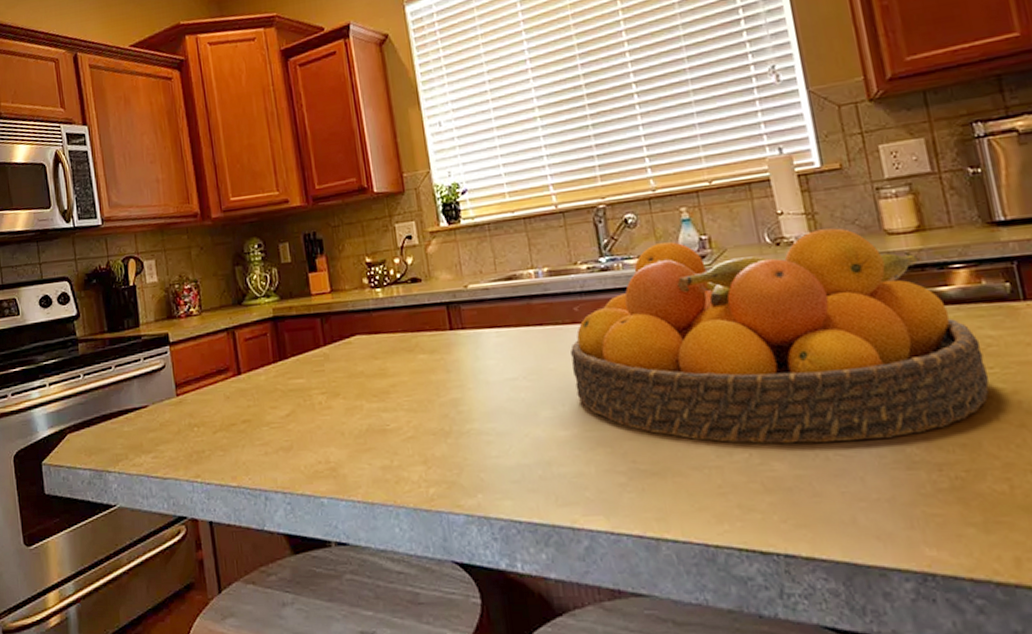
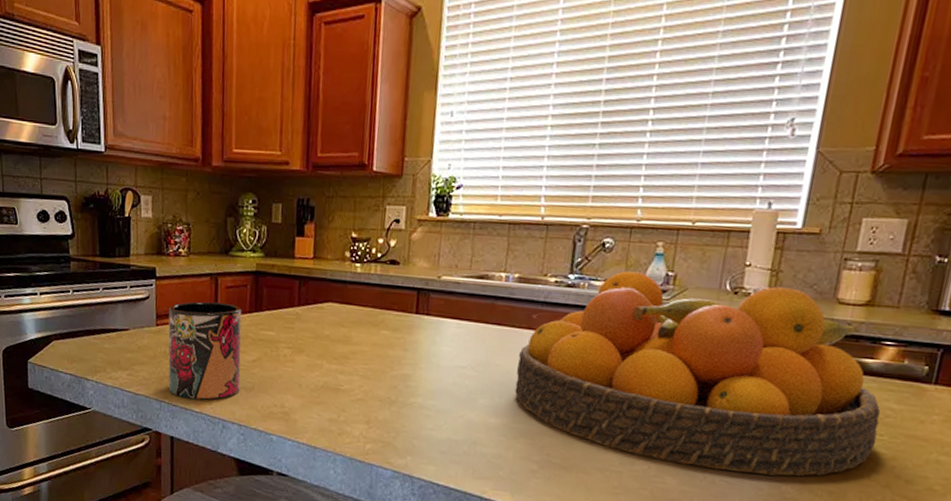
mug: none [187,356,278,474] -> present [168,301,242,401]

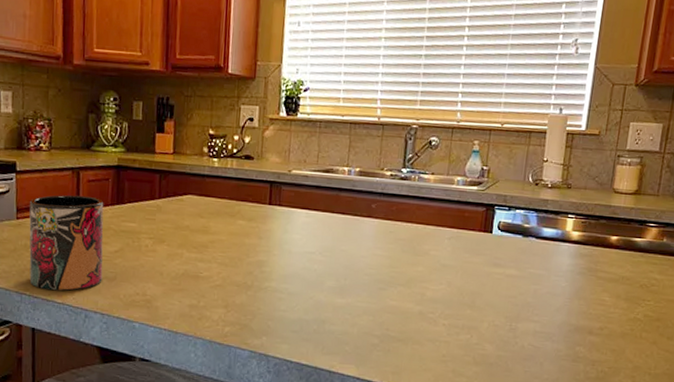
fruit bowl: present [515,271,881,477] -> none [358,166,648,339]

